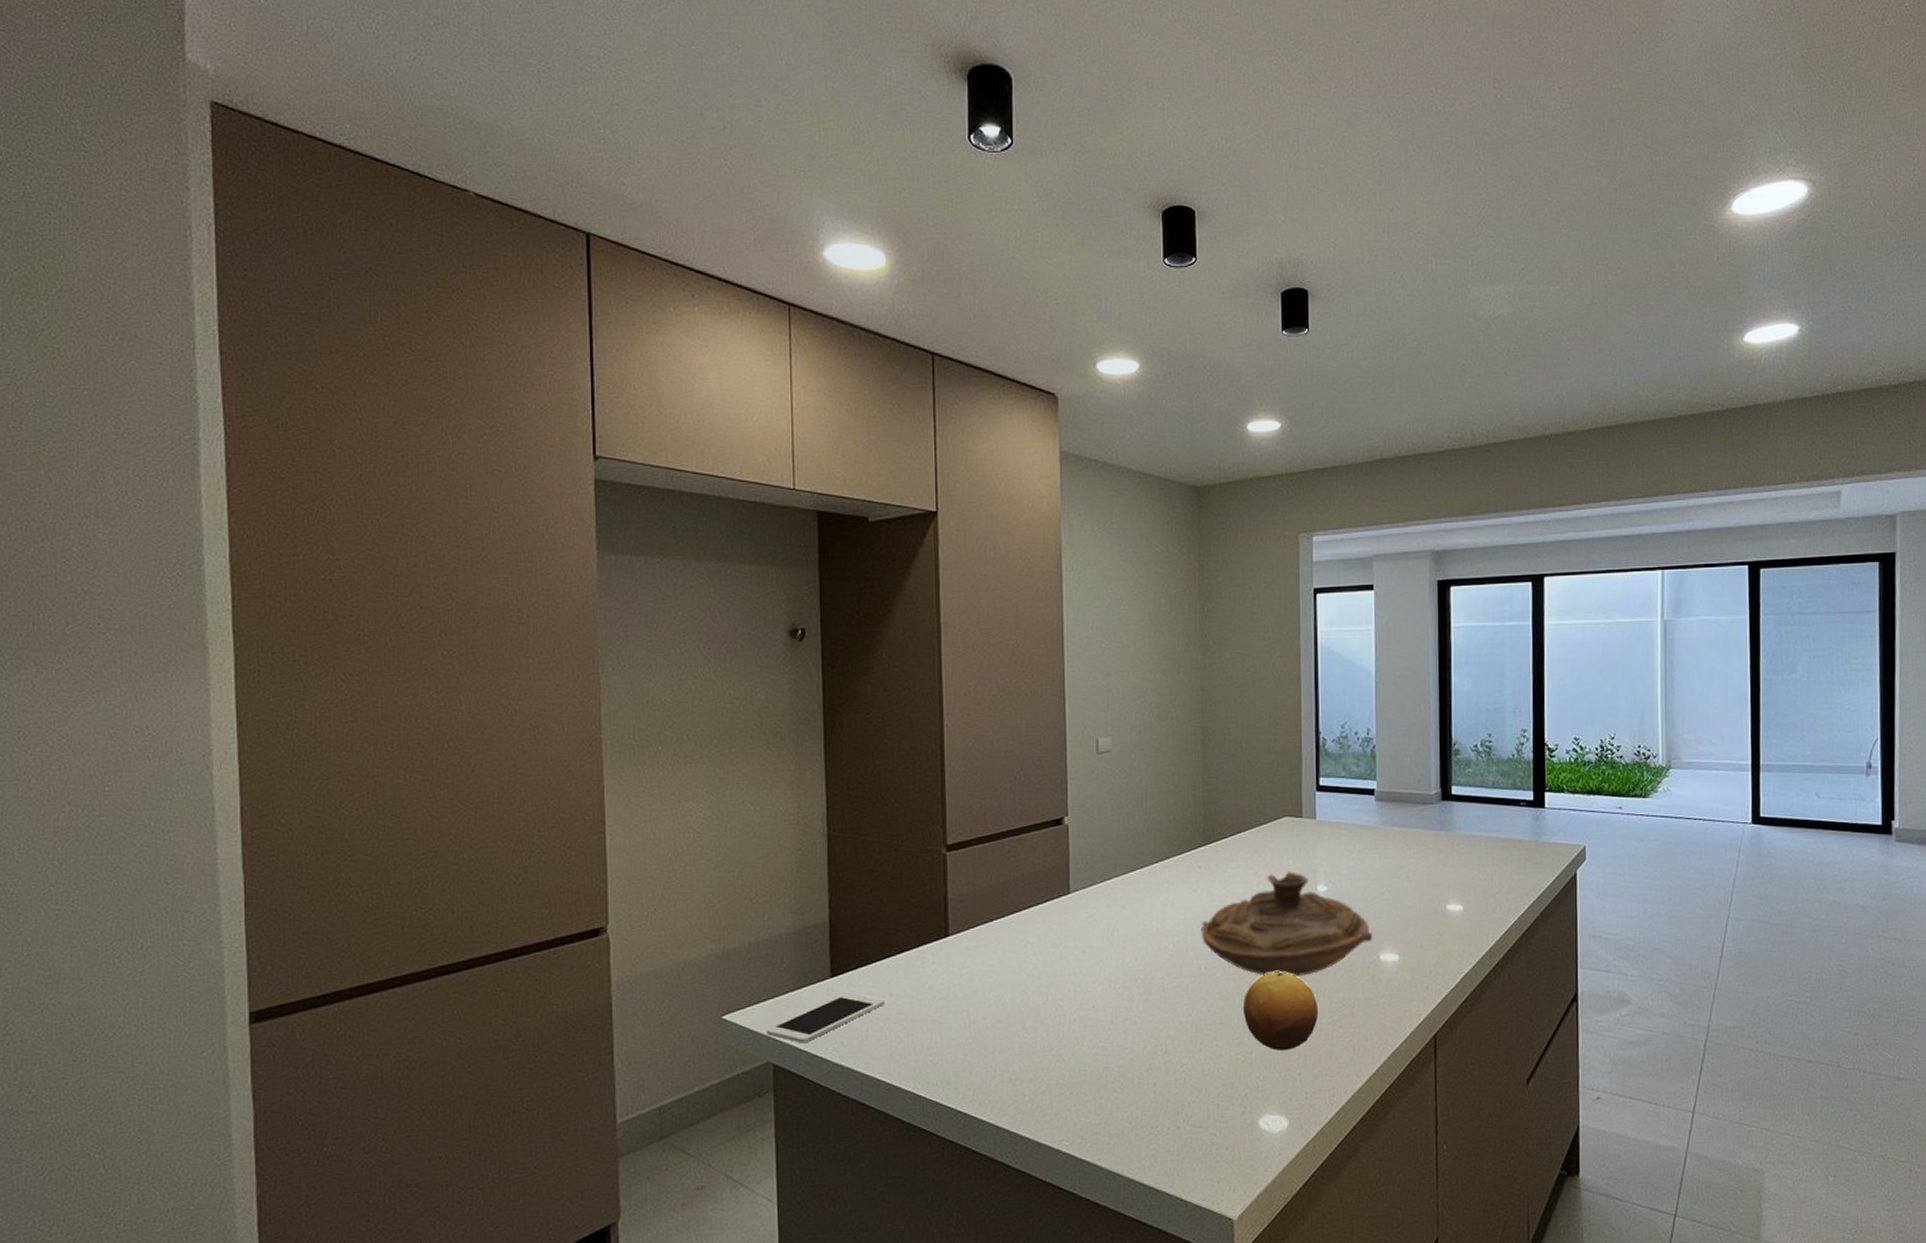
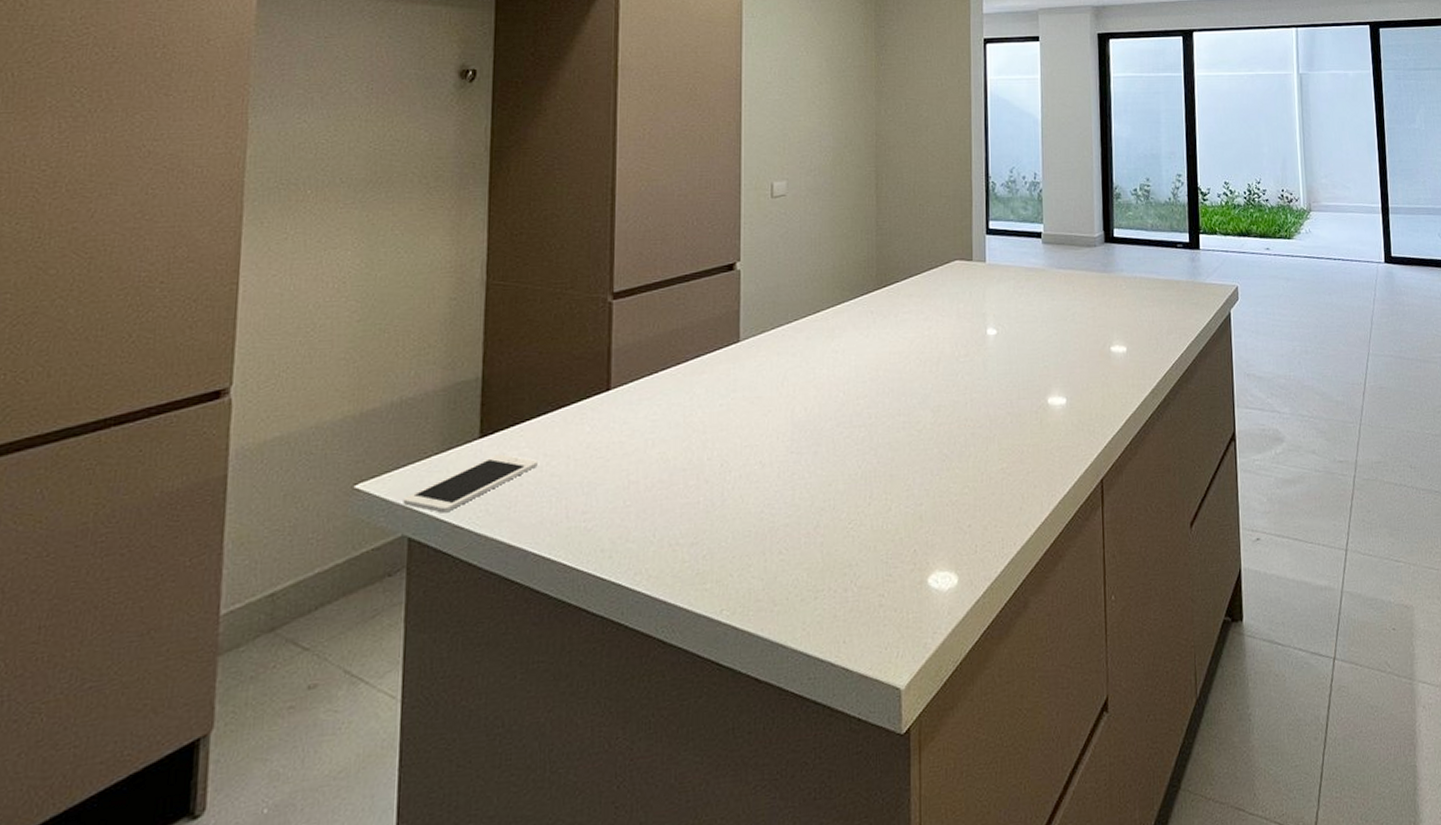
decorative bowl: present [1200,872,1373,976] -> none [871,315,1041,423]
fruit: present [1242,971,1319,1051] -> none [913,418,989,503]

